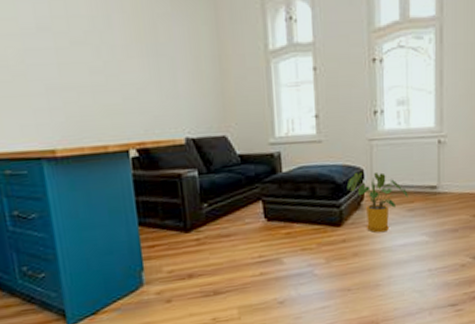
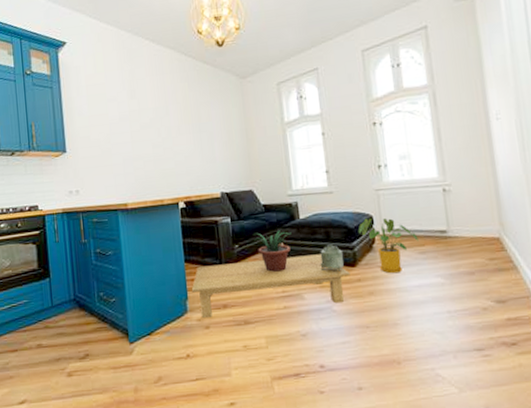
coffee table: none [147,213,335,292] -> present [191,254,350,319]
potted plant: none [225,186,272,235] -> present [252,230,292,272]
decorative box: none [302,202,329,234] -> present [320,244,344,273]

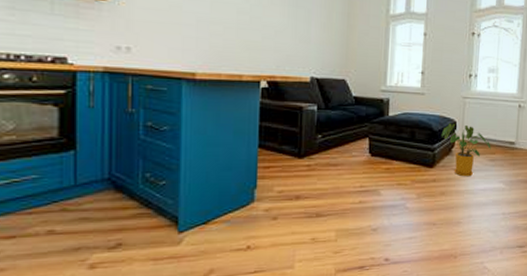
coffee table: present [191,254,350,319] -> none [262,152,427,209]
potted plant: present [252,230,292,272] -> none [338,124,378,166]
decorative box: present [320,244,344,273] -> none [400,145,423,172]

